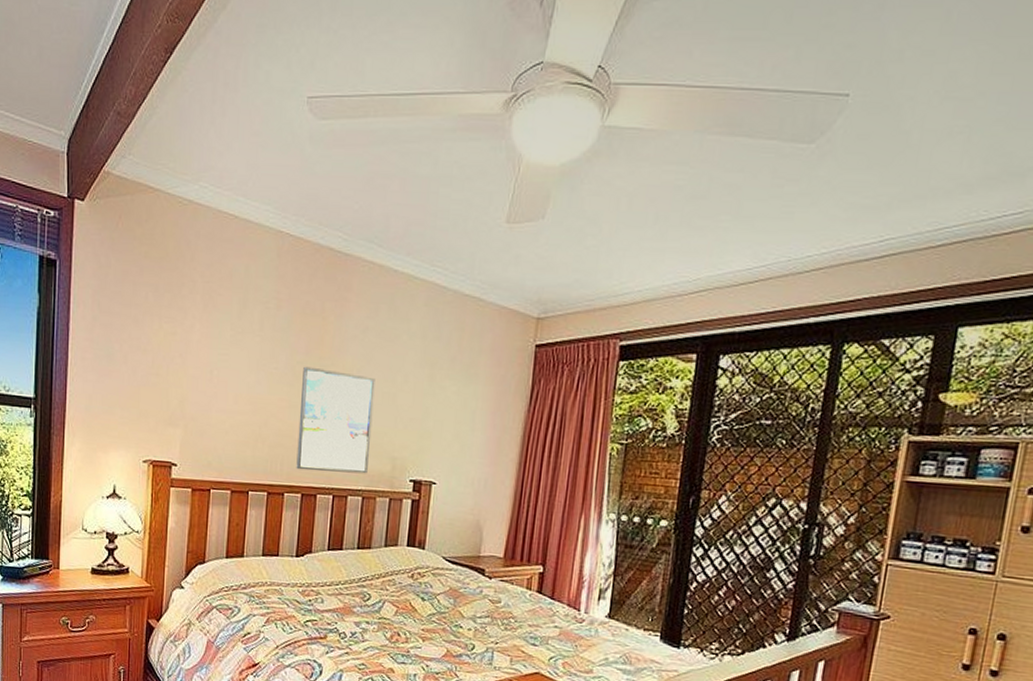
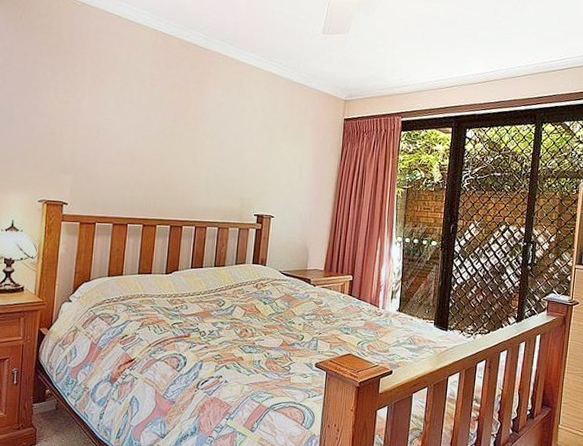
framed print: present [296,366,375,474] -> none [166,130,228,210]

